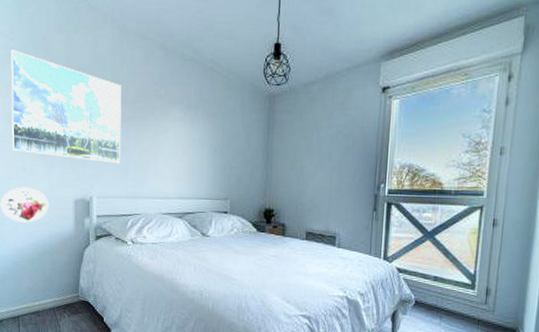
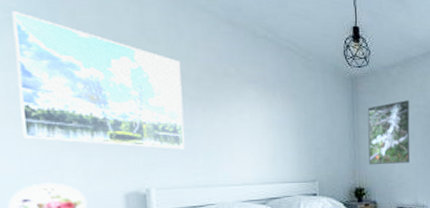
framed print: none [281,119,328,187] -> present [367,100,410,165]

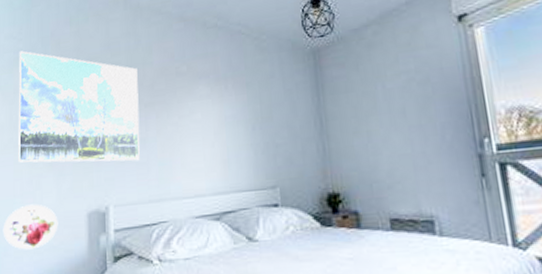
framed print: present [367,100,410,165] -> none [336,66,402,161]

